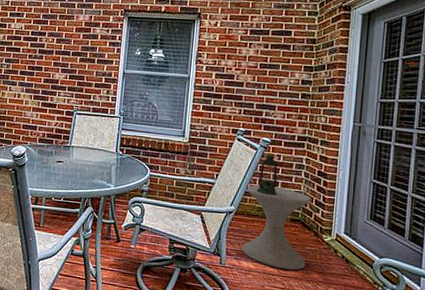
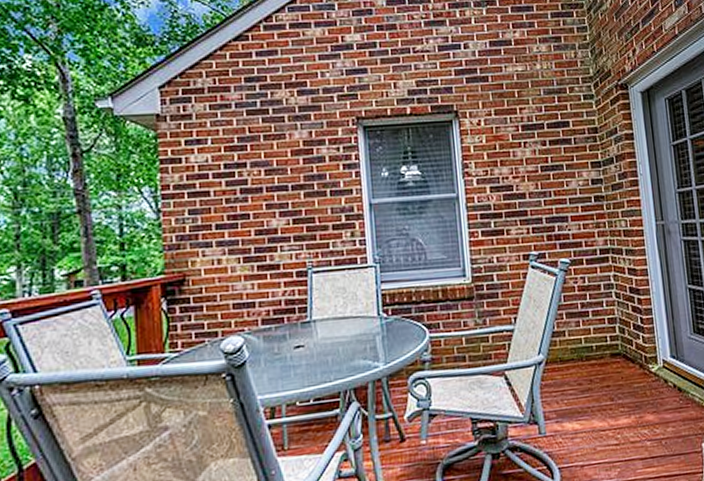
side table: present [241,185,311,270] -> none [553,317,637,421]
lantern: present [256,153,278,196] -> none [563,277,591,331]

